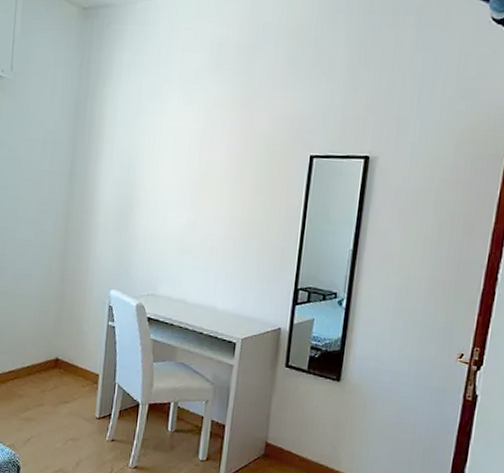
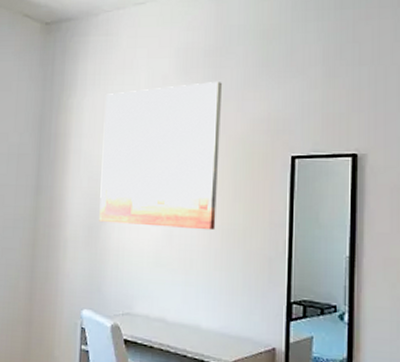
wall art: none [129,79,253,222] -> present [99,82,223,231]

